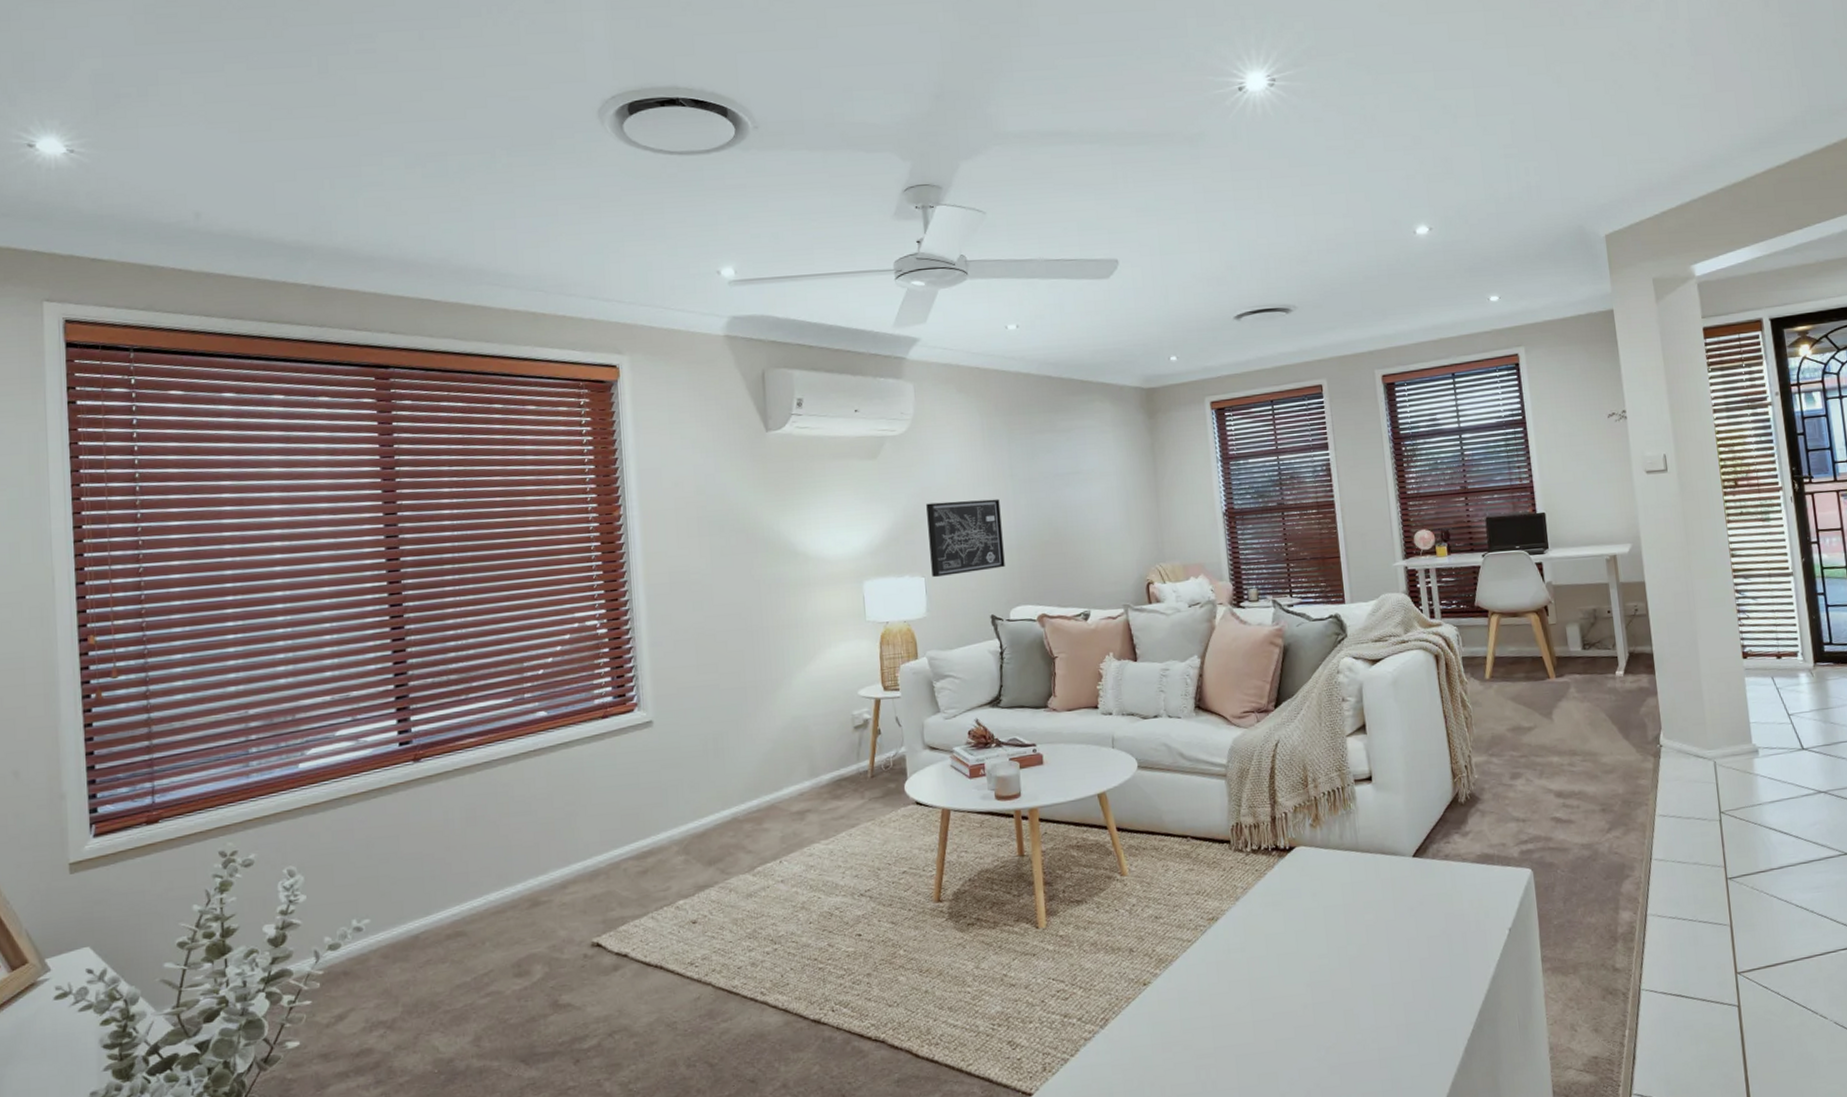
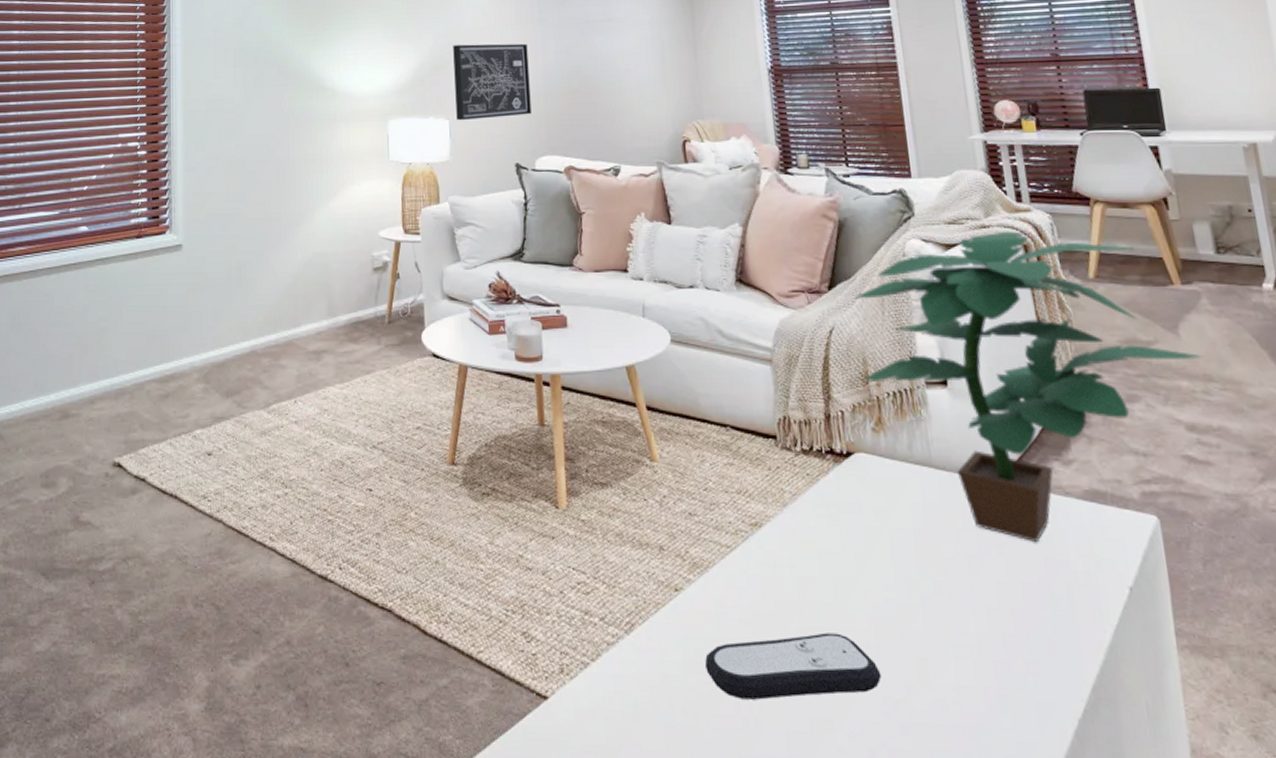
remote control: none [1170,1000,1316,1068] -> present [705,633,882,700]
potted plant: none [1297,643,1569,903] -> present [855,231,1203,542]

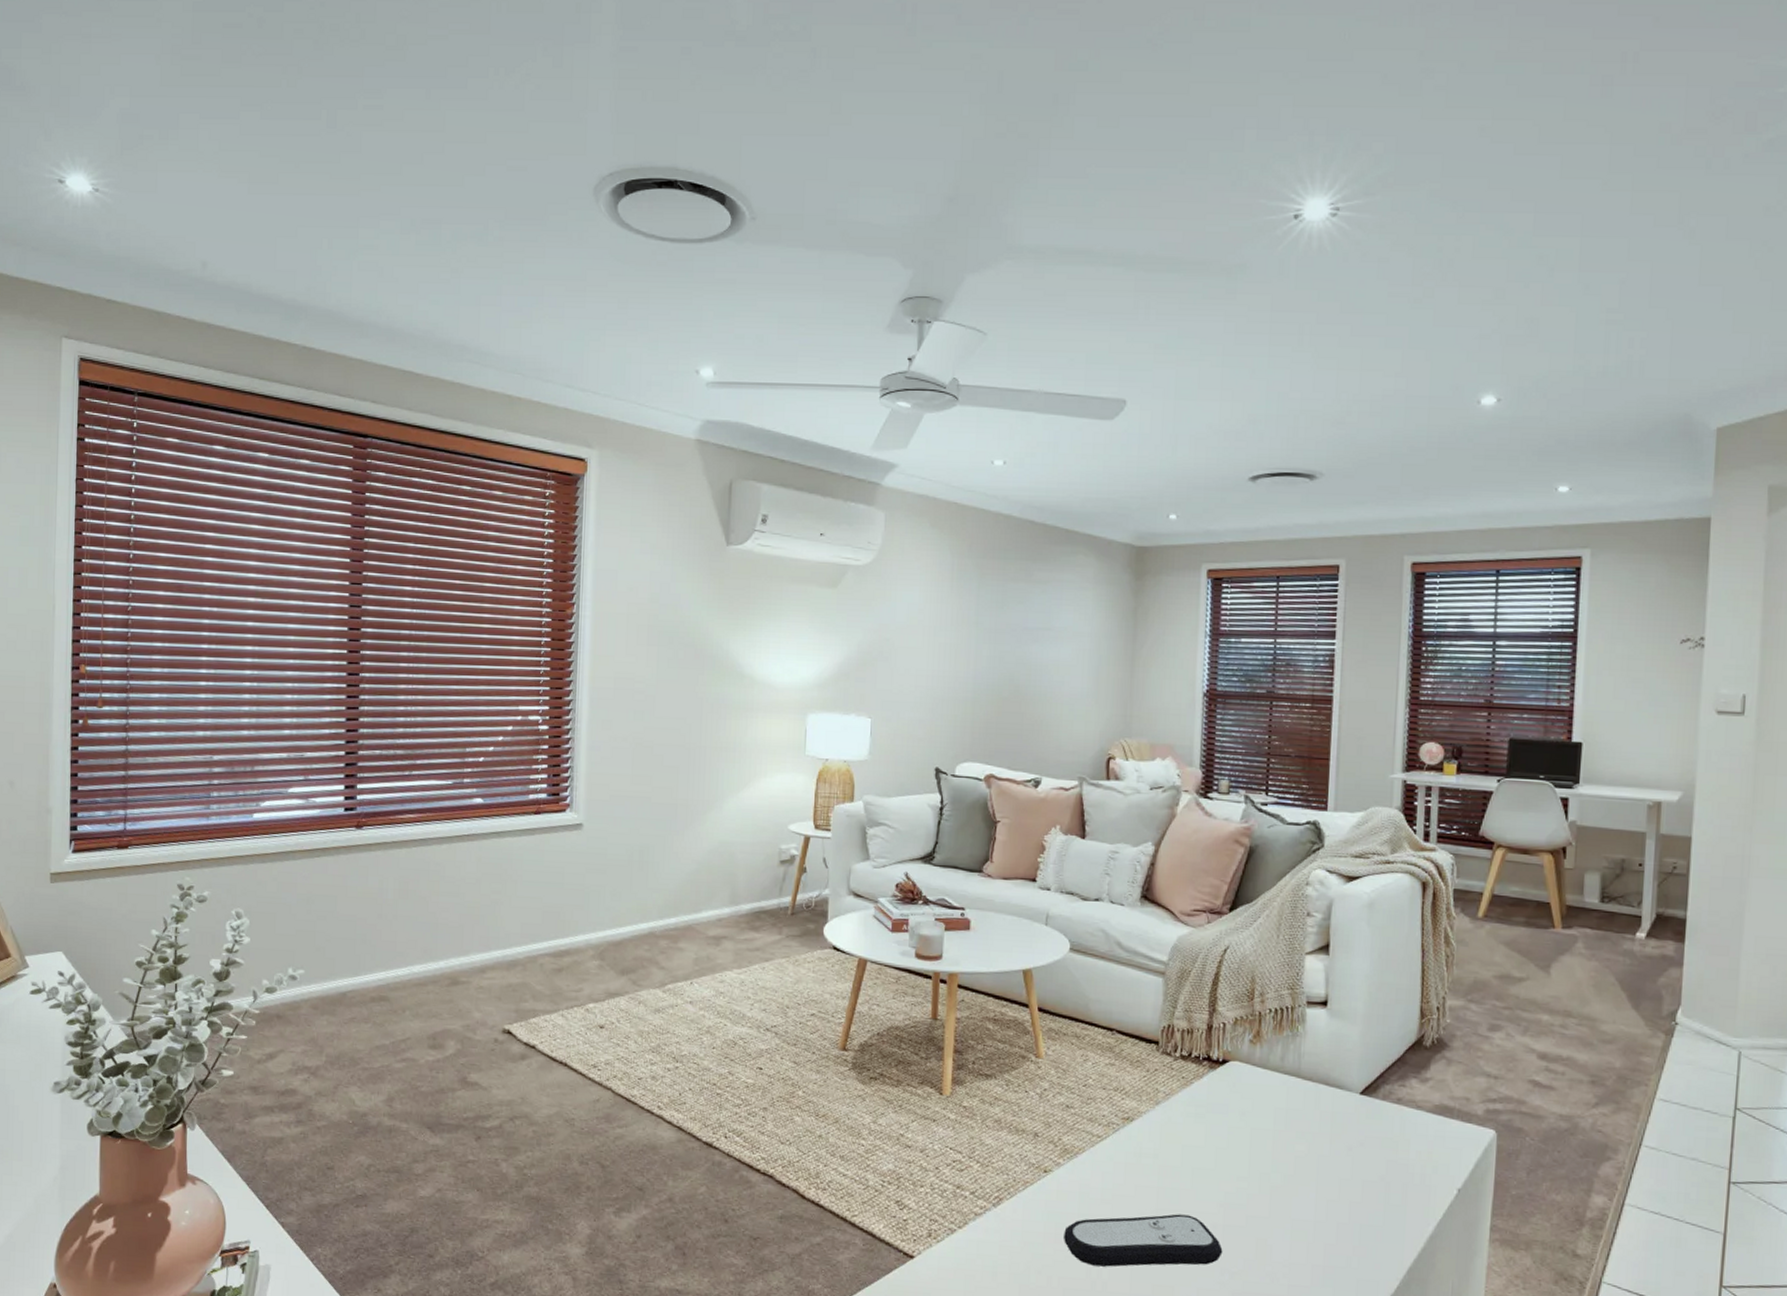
wall art: present [453,43,532,121] -> none [879,641,961,721]
potted plant: present [855,231,1203,542] -> none [1250,868,1567,1147]

